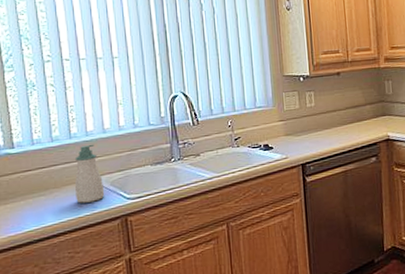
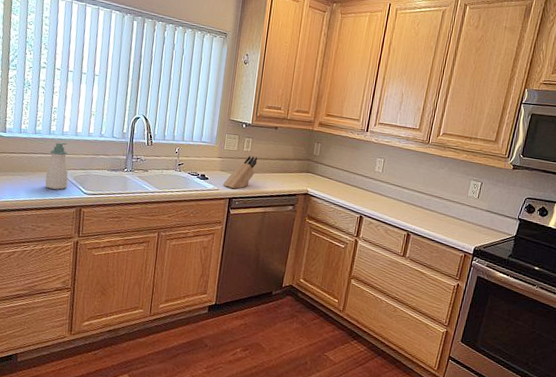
knife block: none [291,110,326,153] -> present [223,155,258,189]

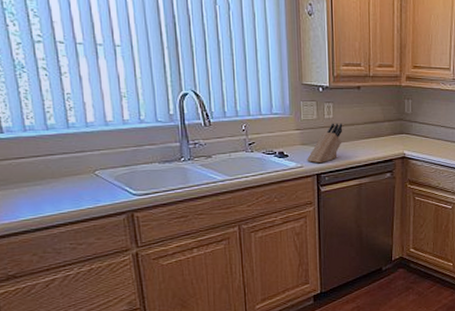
soap bottle: present [45,142,69,190] -> none [74,136,109,196]

